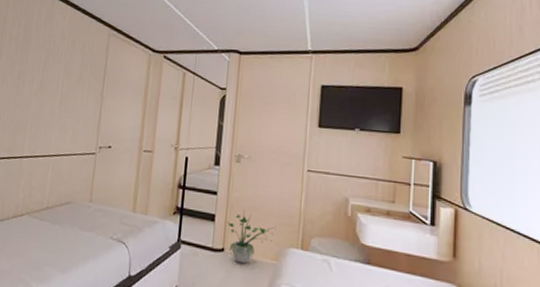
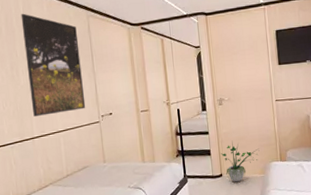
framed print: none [28,21,95,136] -> present [21,13,86,117]

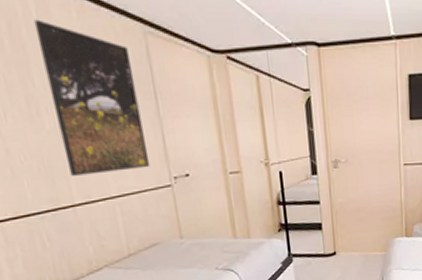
potted plant: present [221,141,260,182] -> none [335,213,382,261]

